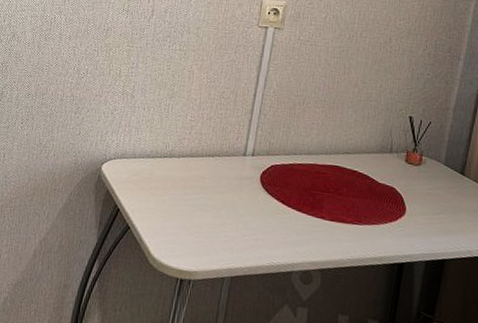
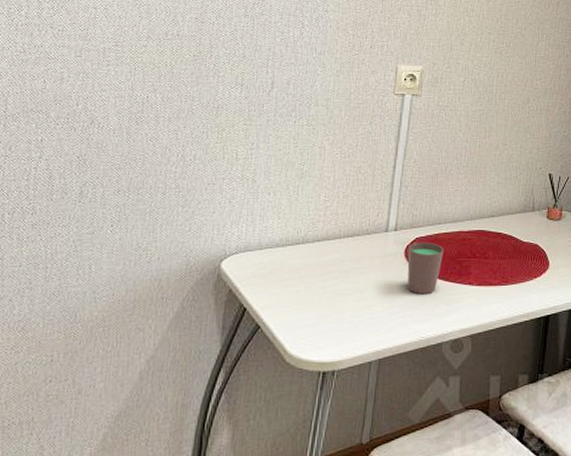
cup: none [261,169,298,221] -> present [407,242,443,294]

